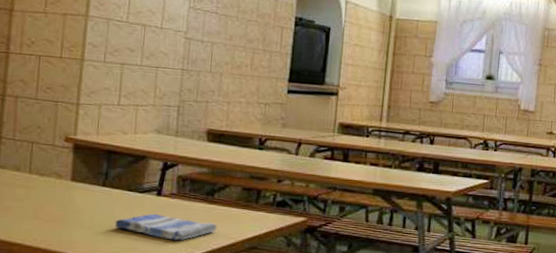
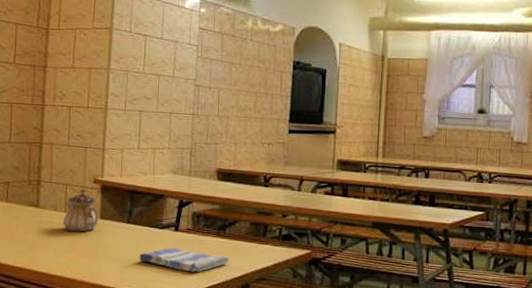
teapot: none [27,148,70,196] -> present [63,189,99,232]

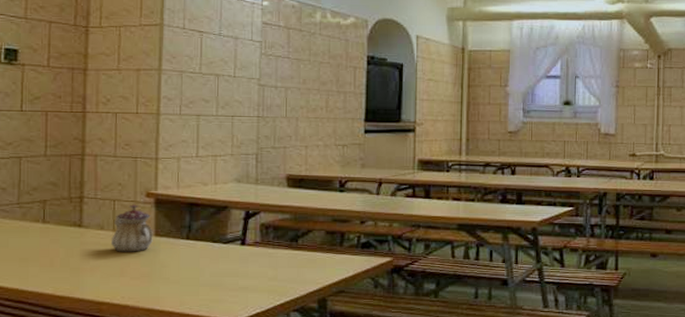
dish towel: present [139,247,229,273] -> none [201,263,303,289]

